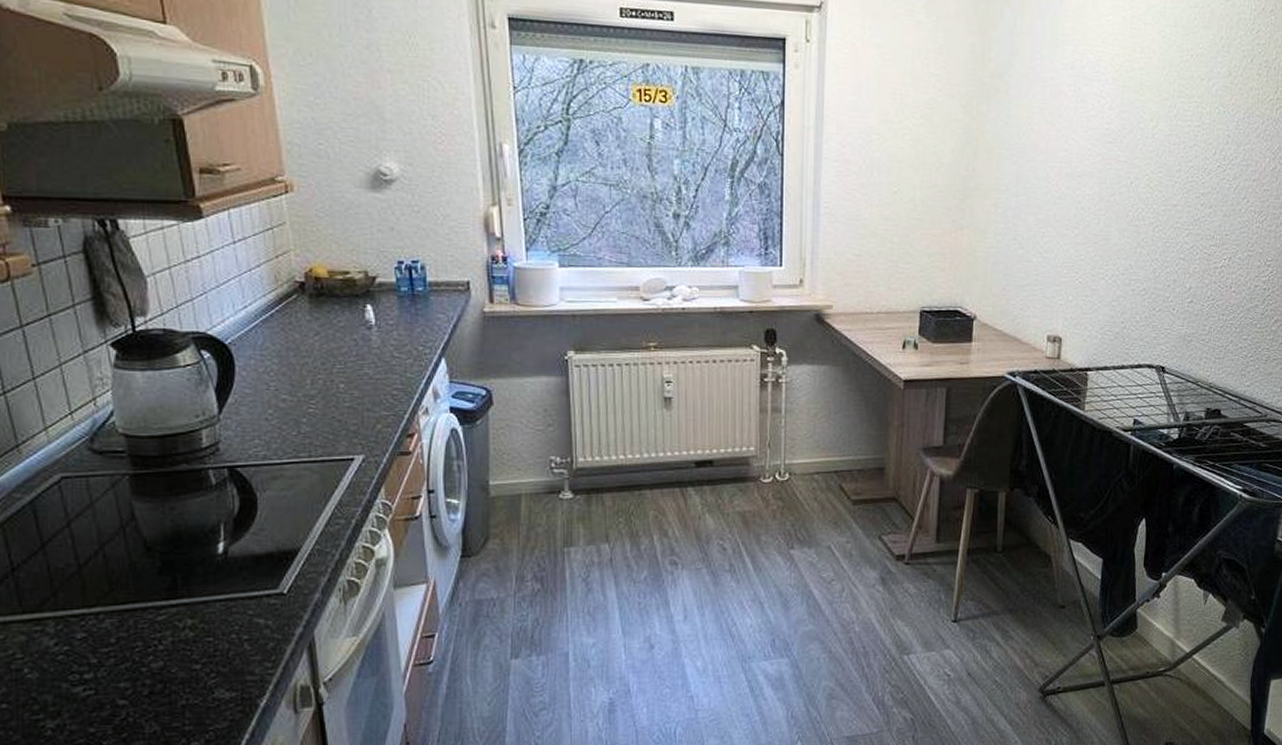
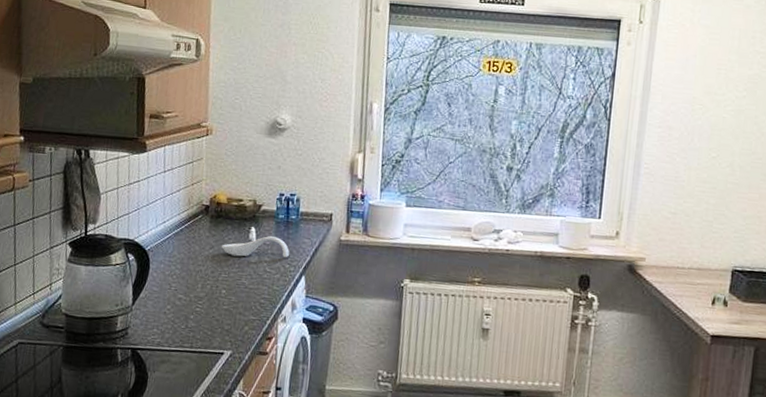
spoon rest: none [330,314,421,342] -> present [222,236,290,258]

